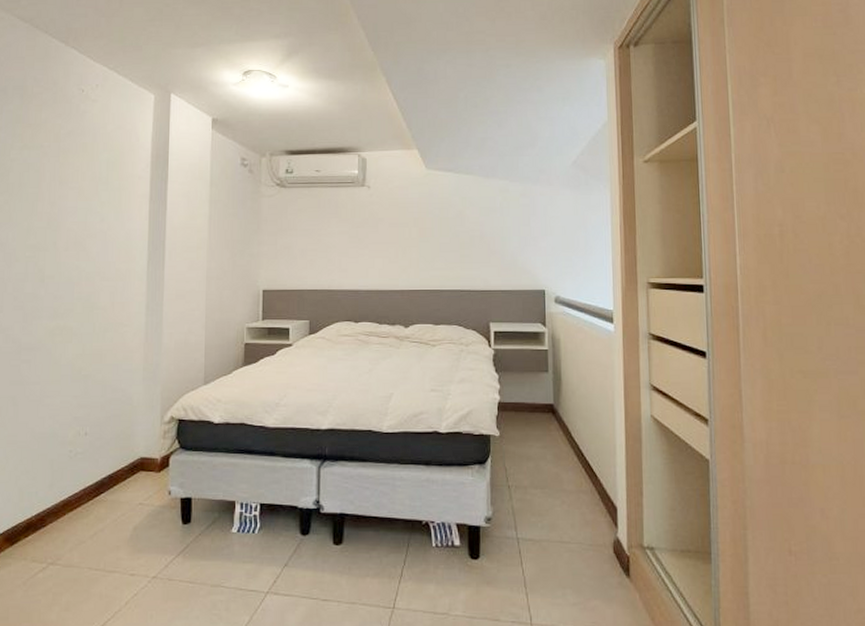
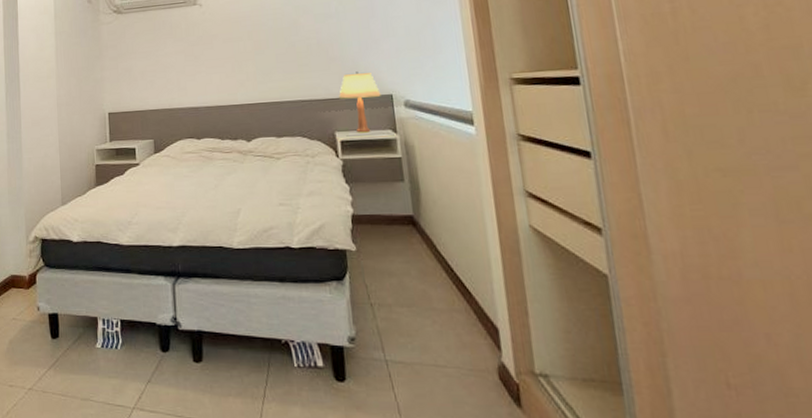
table lamp: none [496,266,535,325] -> present [339,71,381,133]

